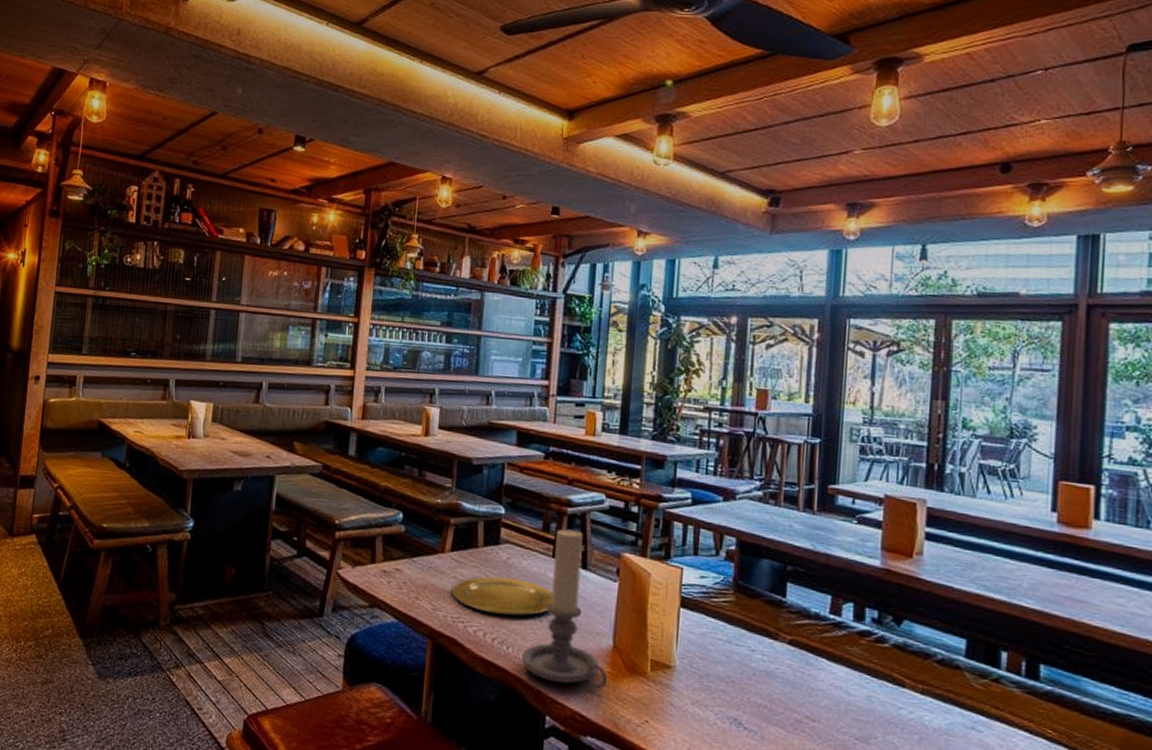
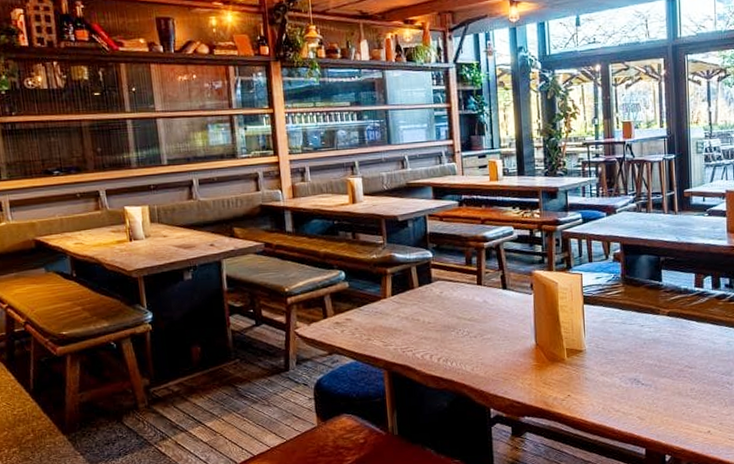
plate: present [451,576,554,616] -> none [397,307,483,339]
candle holder: present [522,529,607,690] -> none [464,260,534,382]

